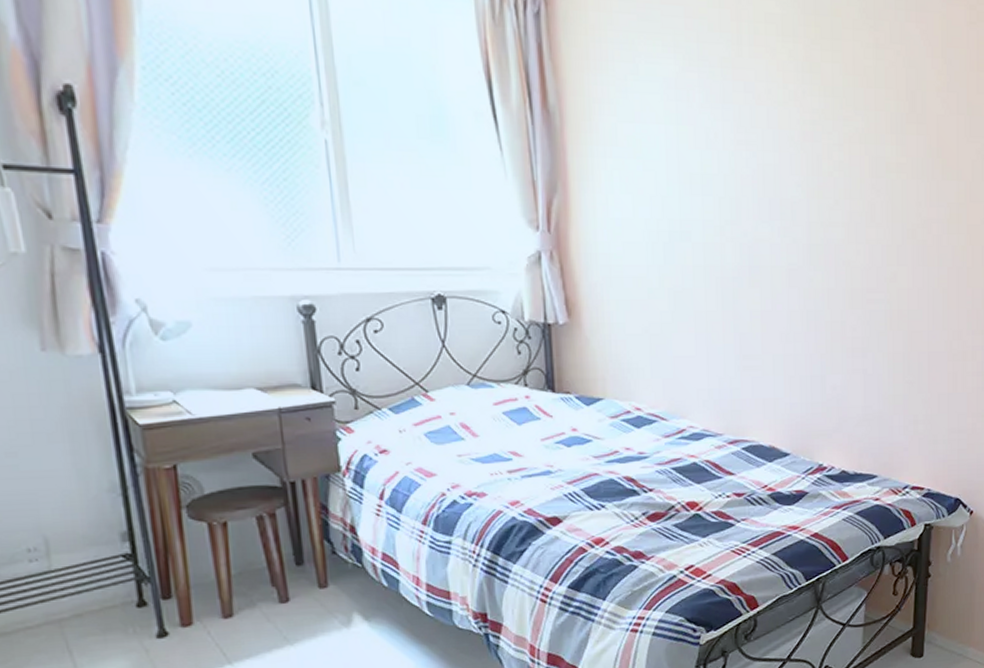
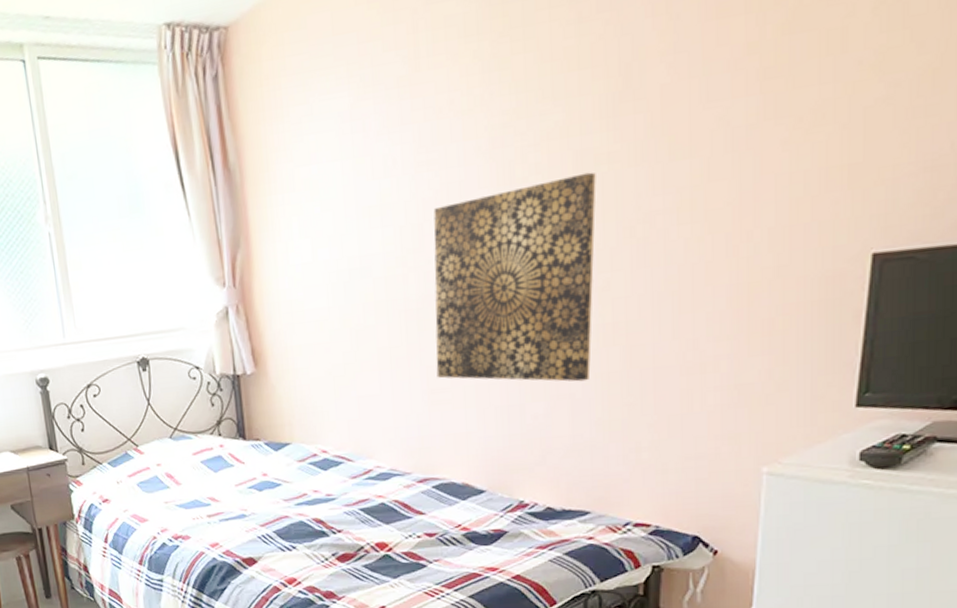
wall art: none [748,177,887,359] -> present [433,172,596,382]

